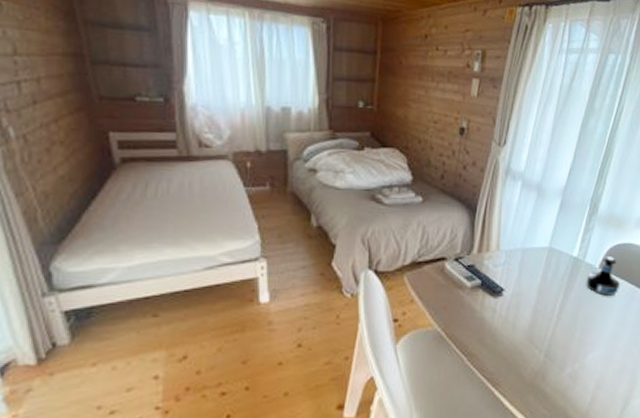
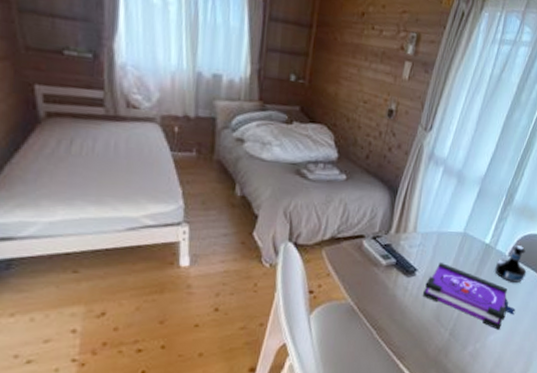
board game: none [512,279,612,348] -> present [422,261,515,330]

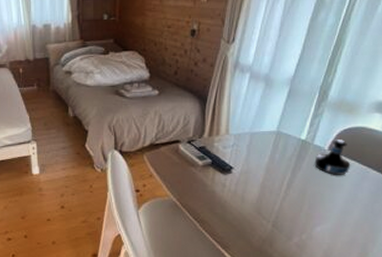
board game: present [422,261,515,330] -> none [240,159,342,222]

